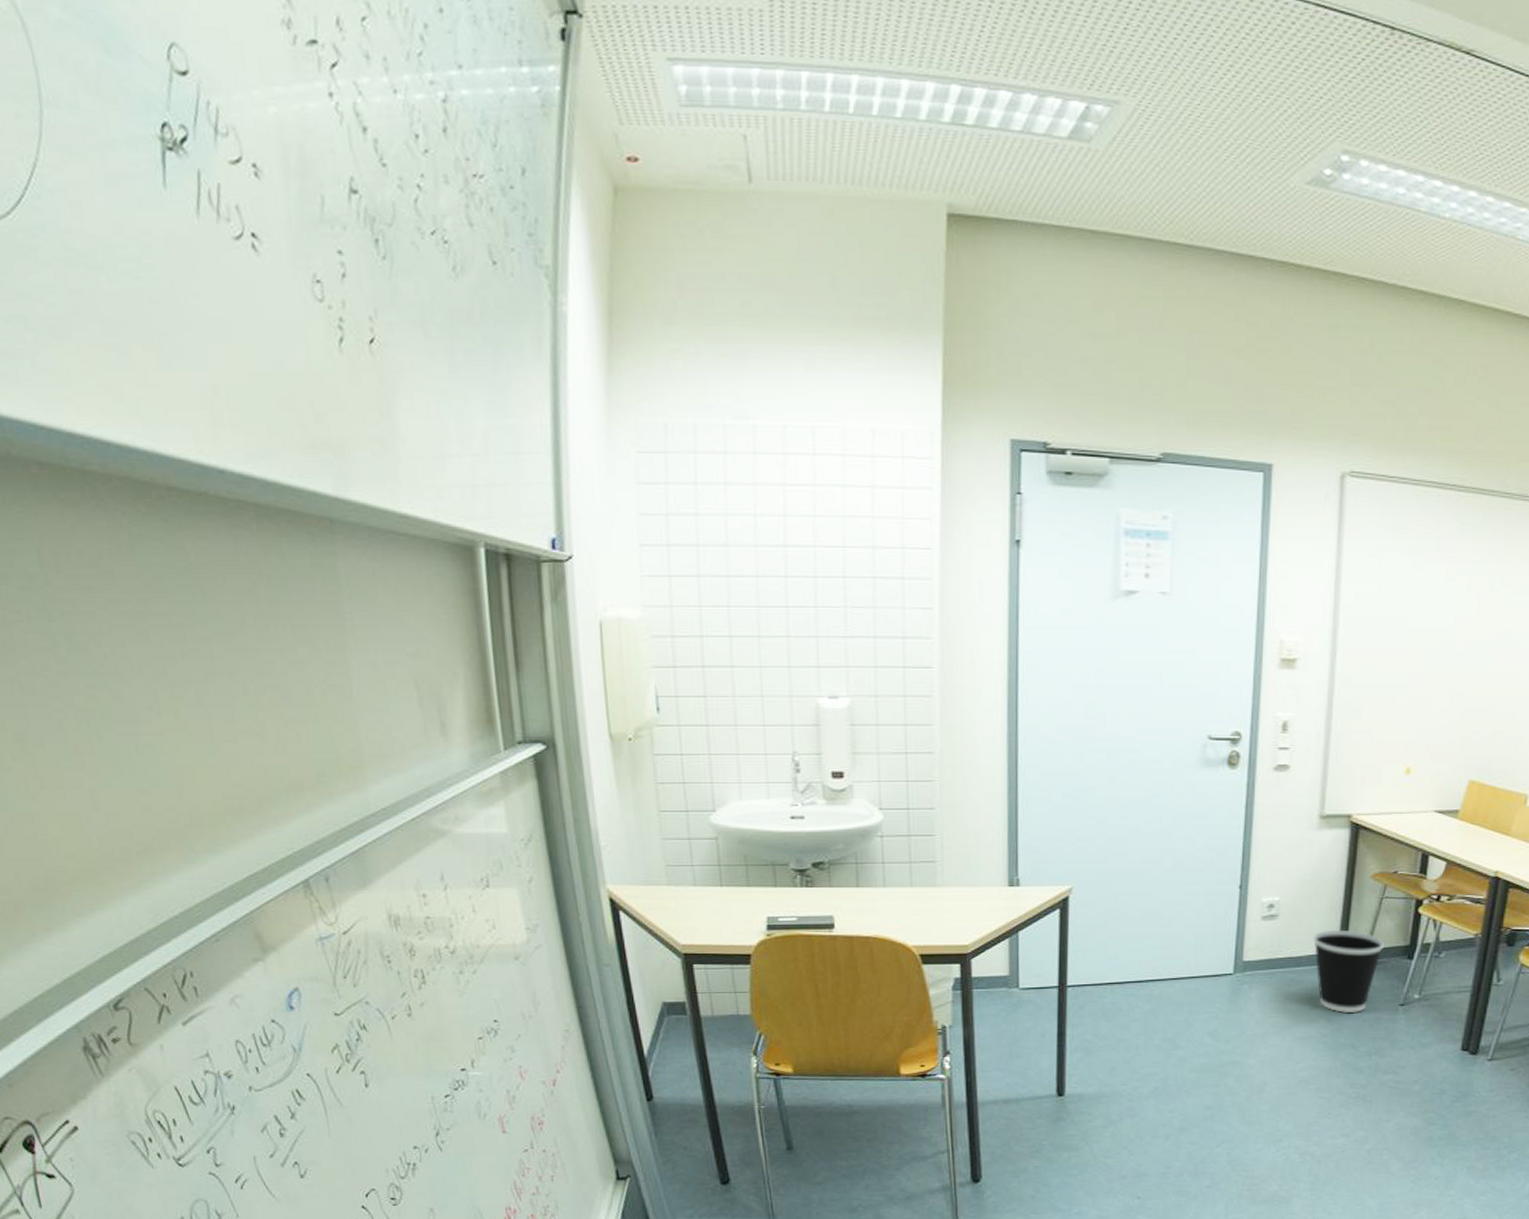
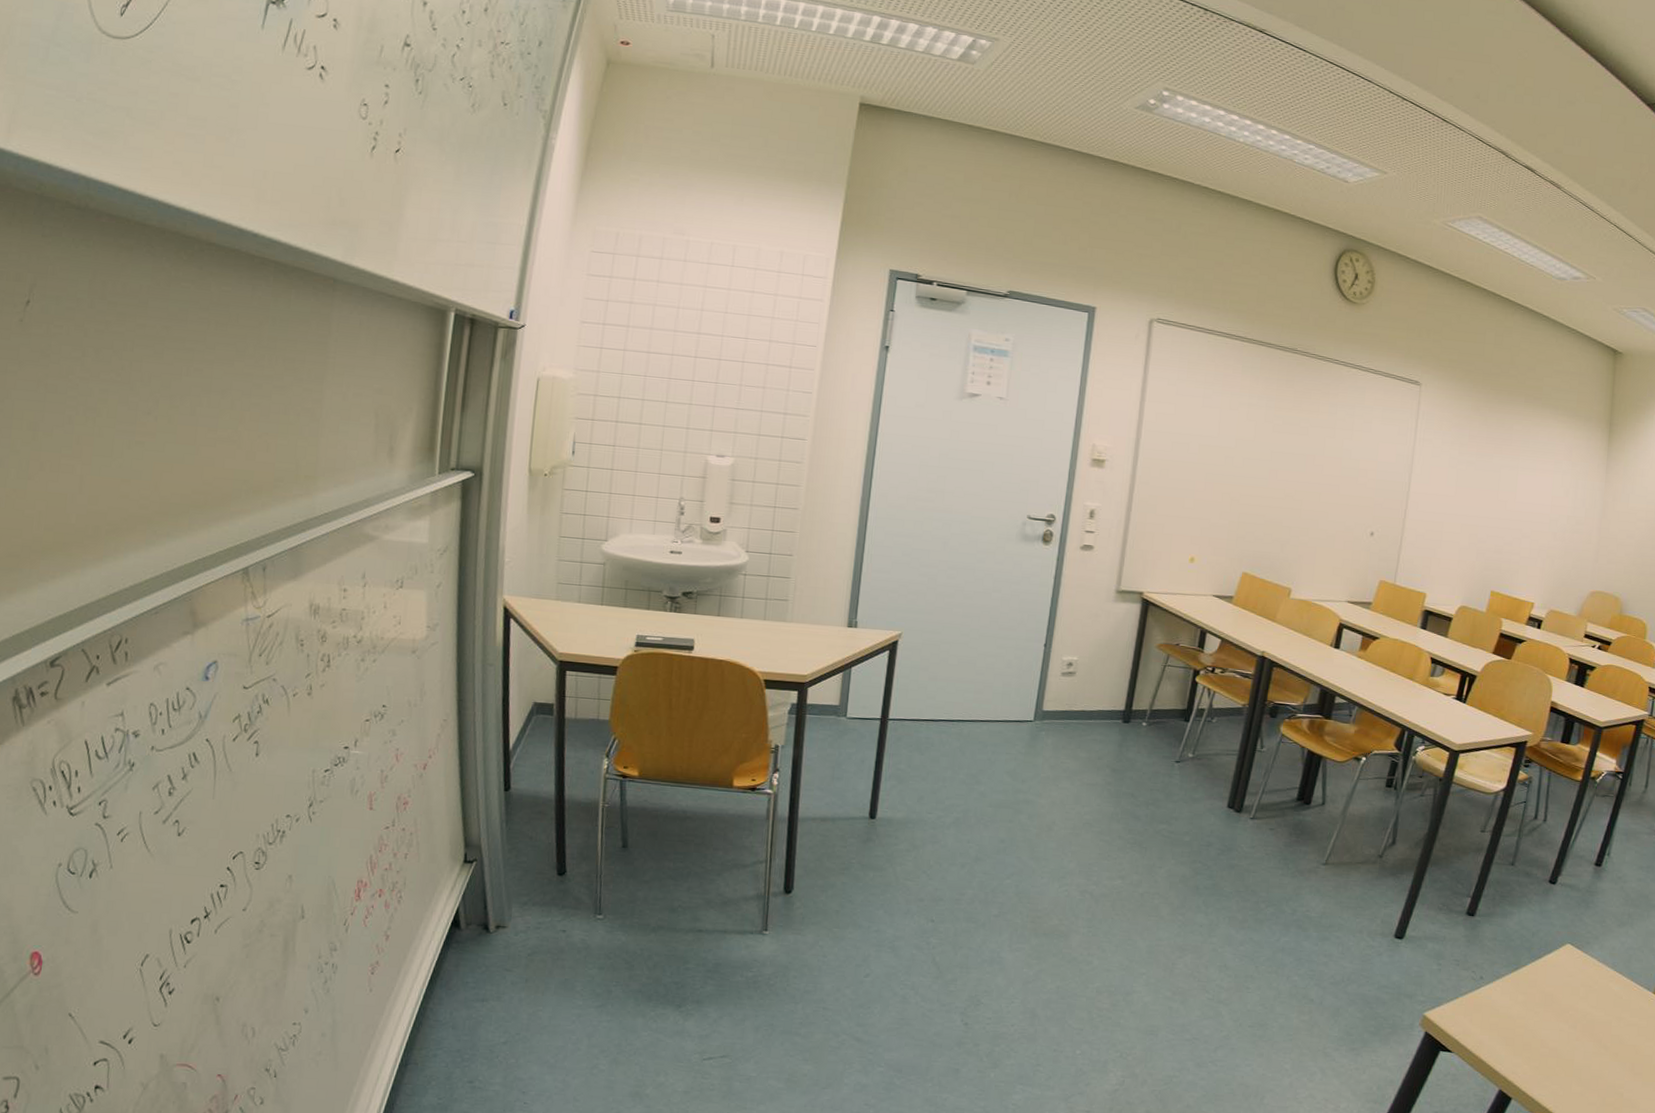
wastebasket: present [1313,929,1385,1014] -> none [1104,689,1166,766]

